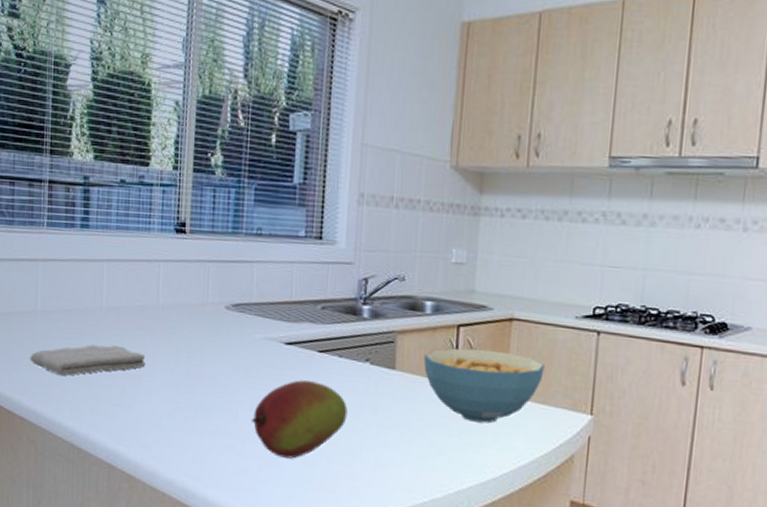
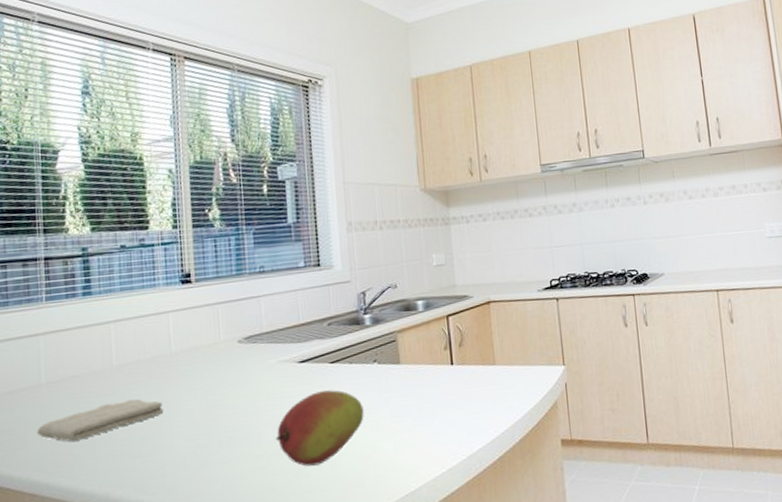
cereal bowl: present [423,348,545,424] -> none [422,329,522,394]

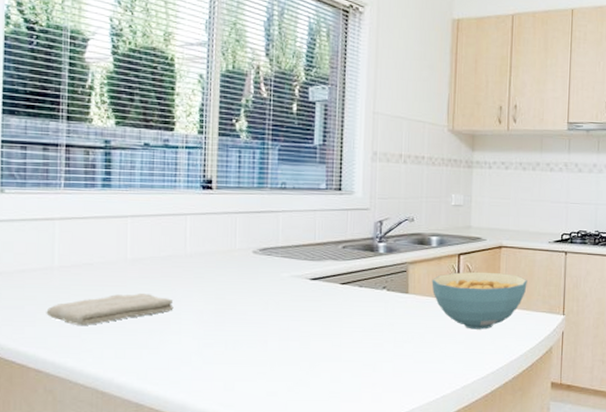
fruit: present [276,390,364,466] -> none [281,309,368,377]
cereal bowl: none [422,329,522,394] -> present [431,271,527,330]

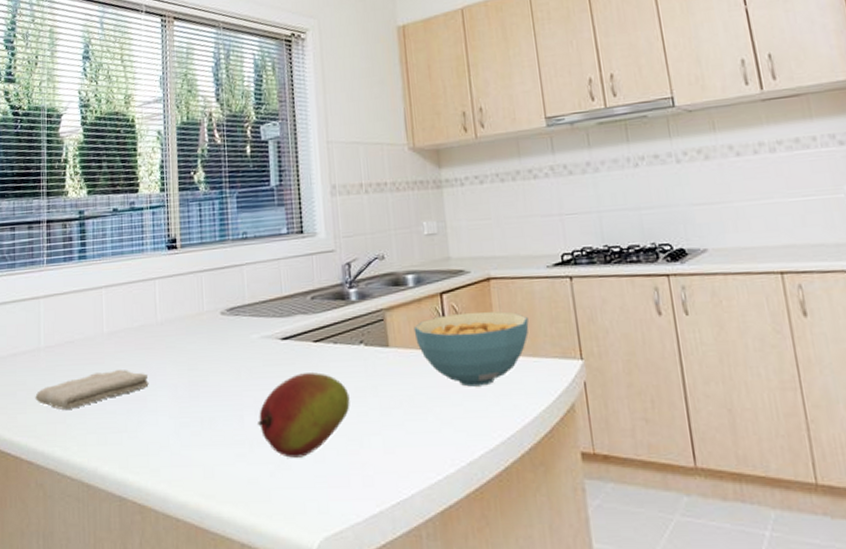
fruit: none [281,309,368,377] -> present [258,372,350,458]

